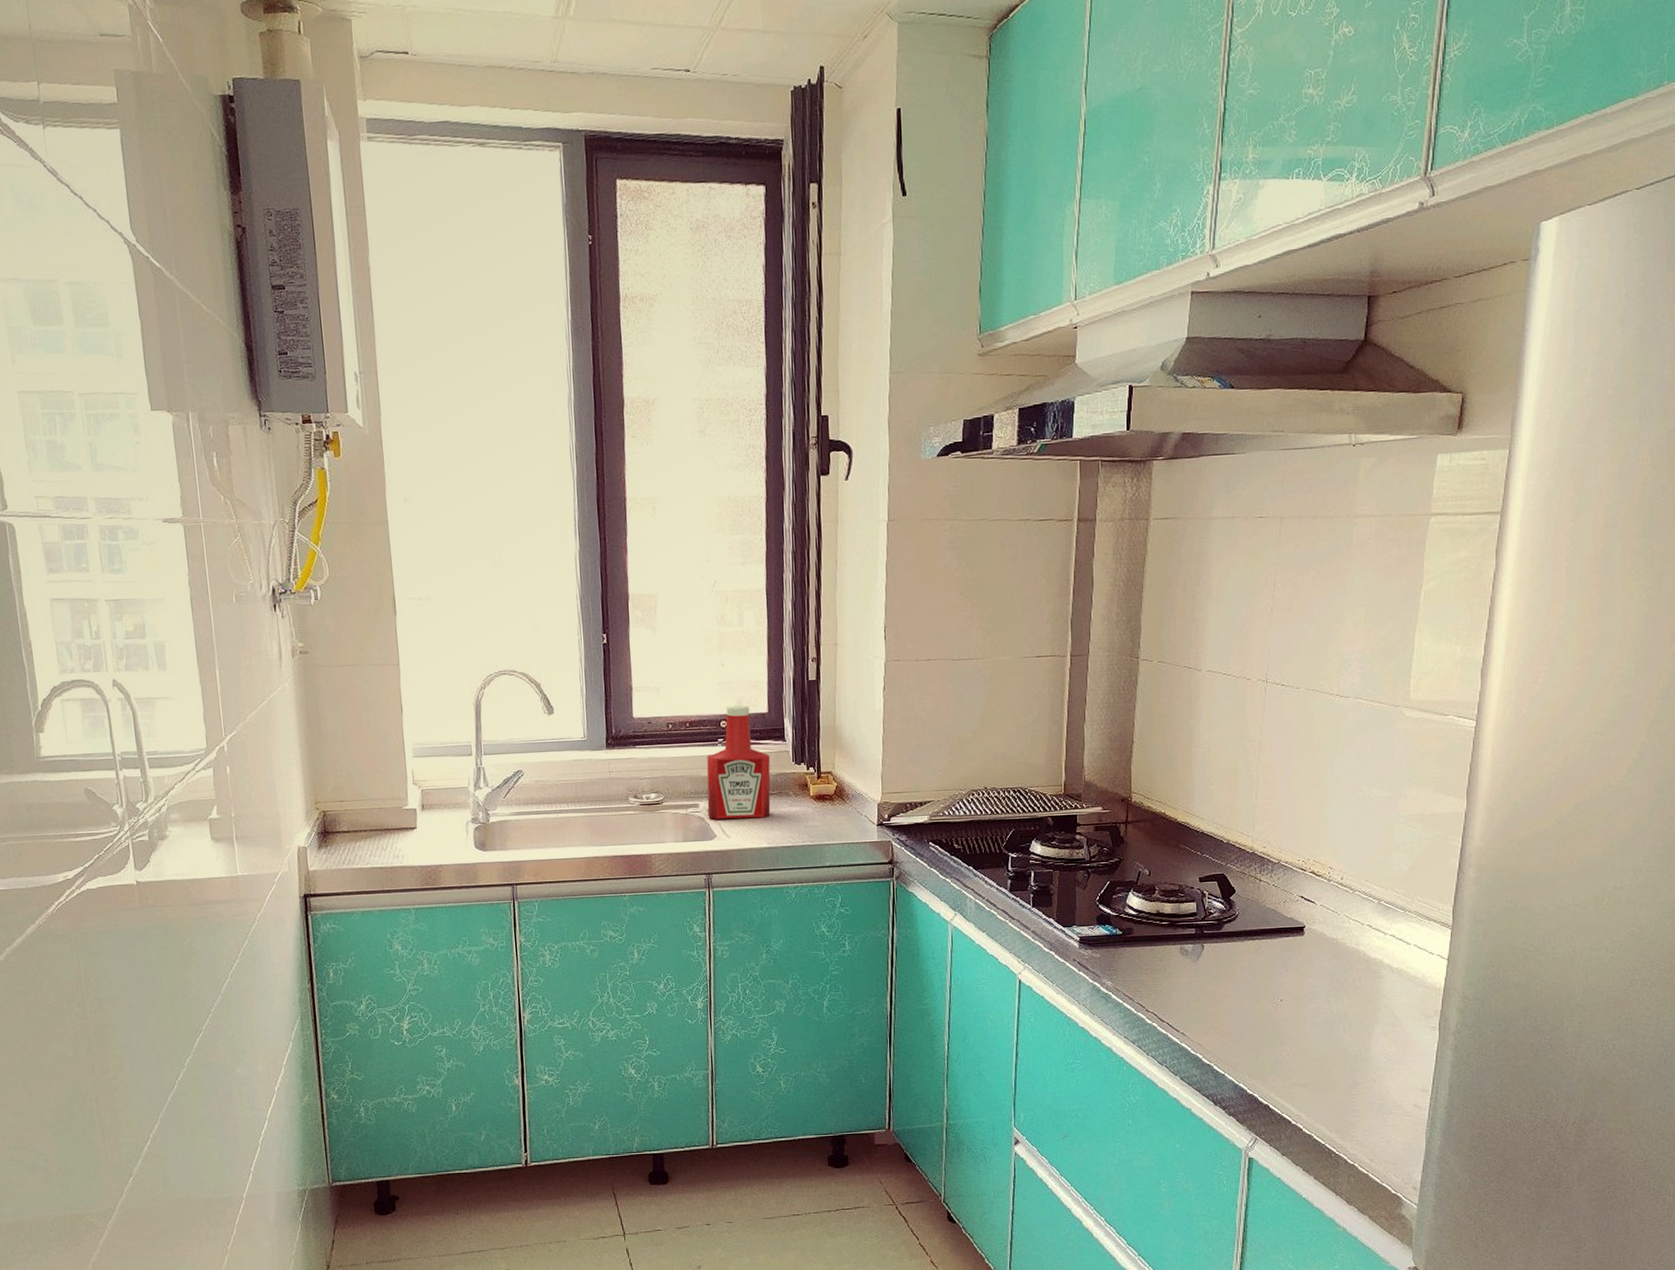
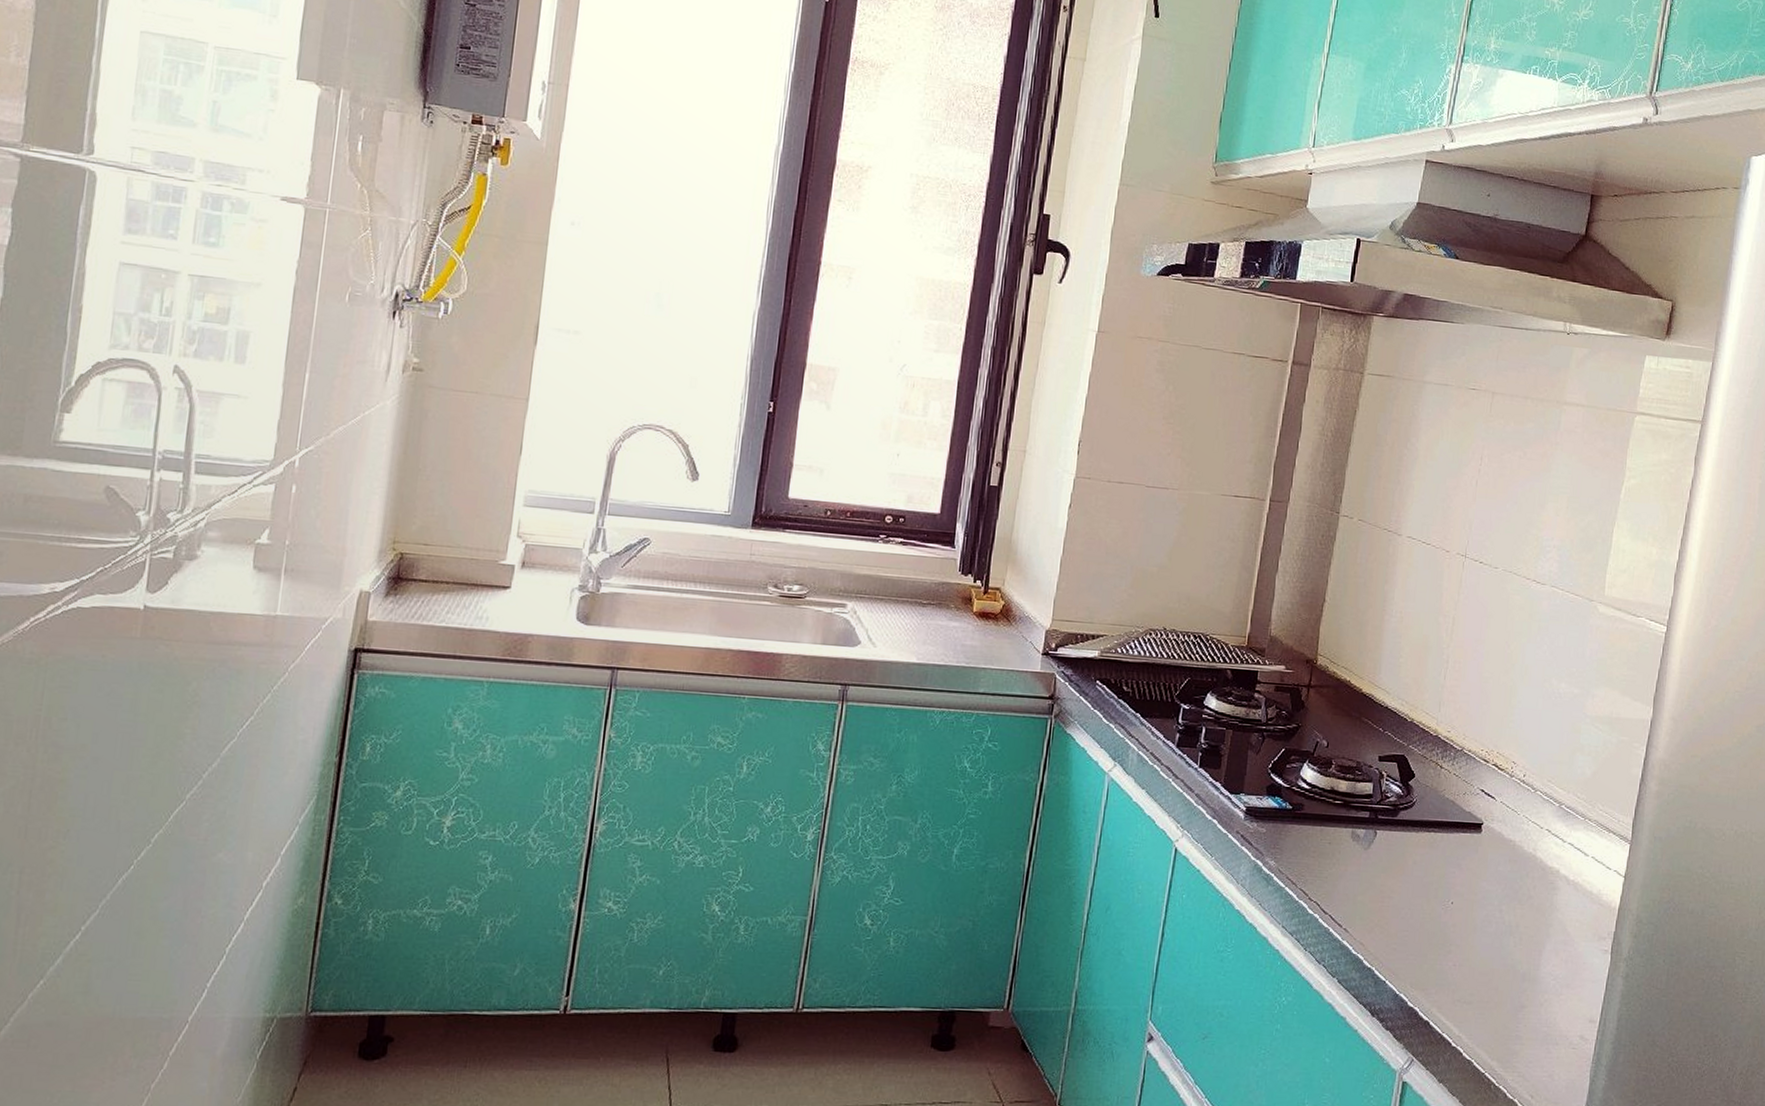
ketchup bottle: present [706,705,771,820] -> none [855,501,934,630]

